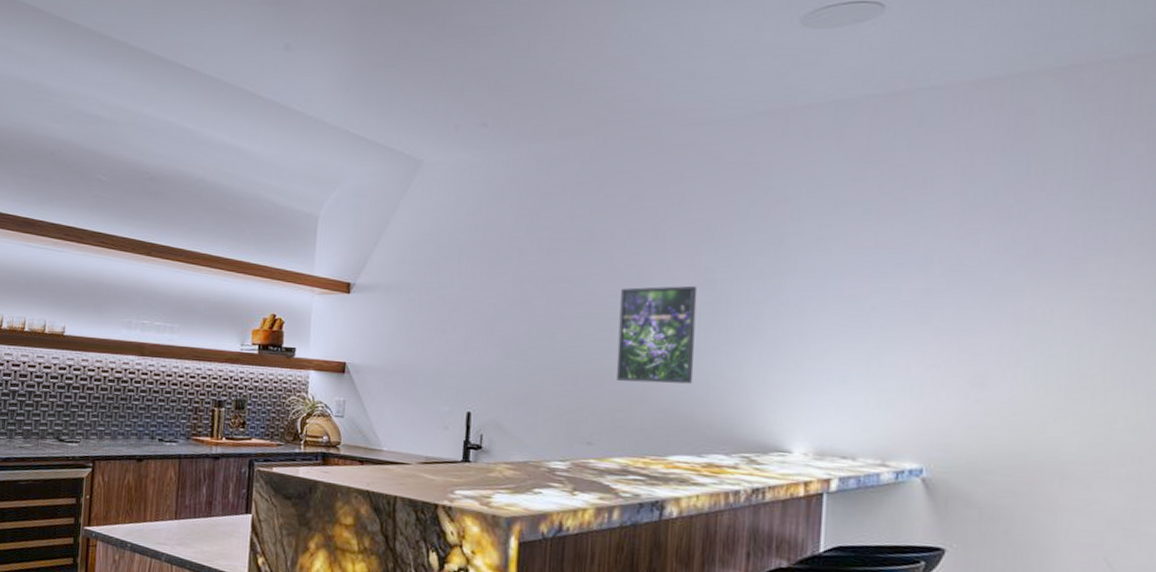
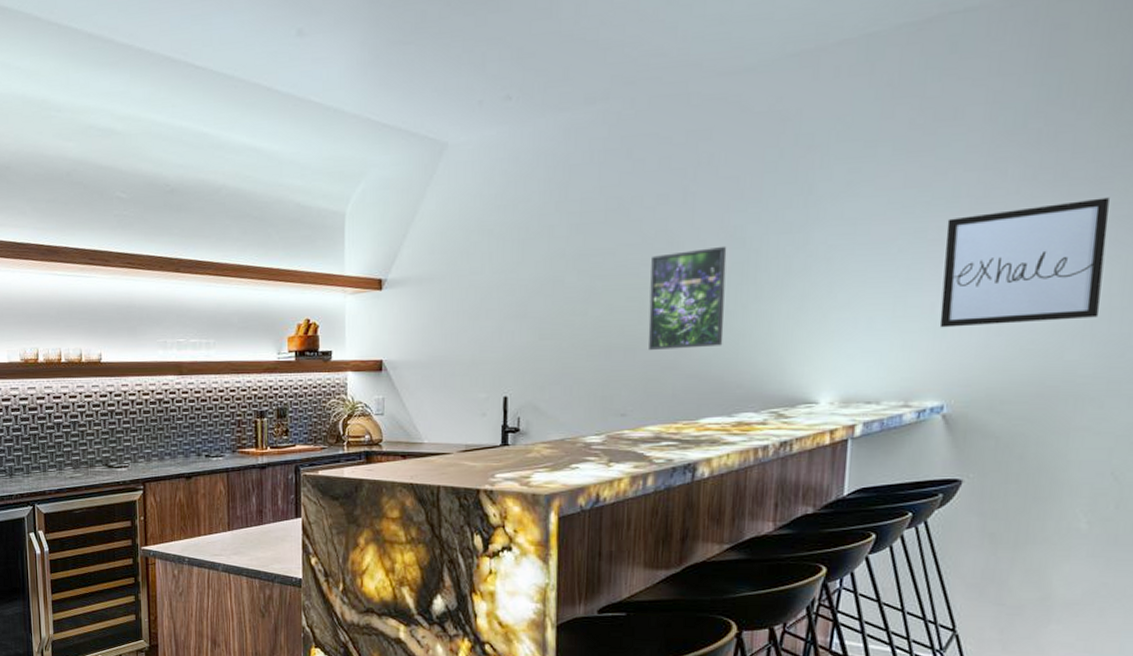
wall art: none [915,277,1086,395] -> present [939,197,1110,328]

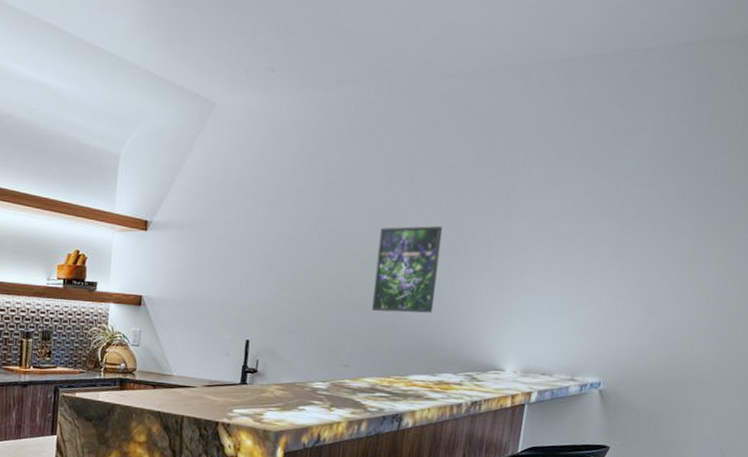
wall art: present [939,197,1110,328] -> none [603,221,737,320]

